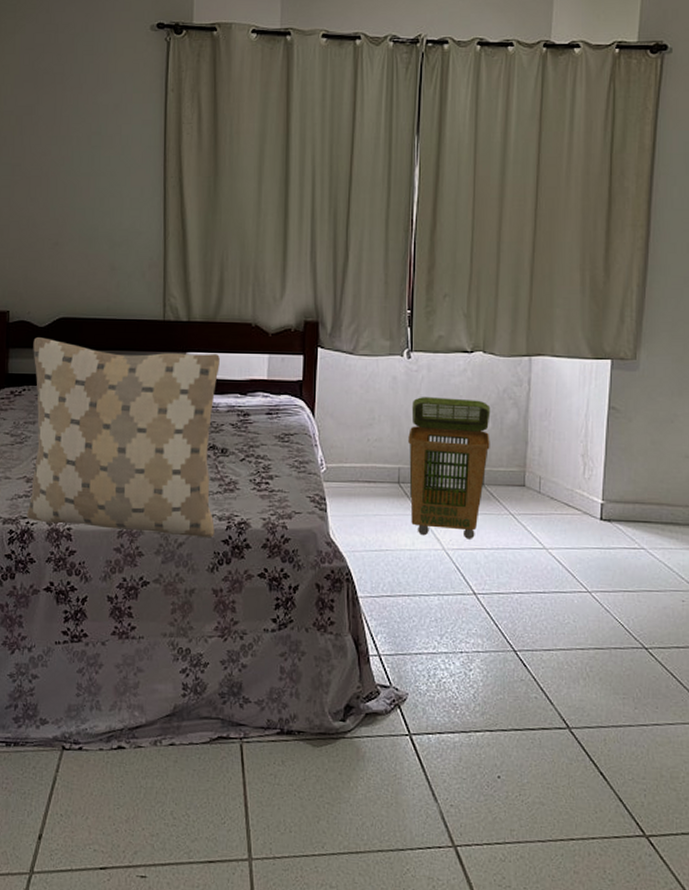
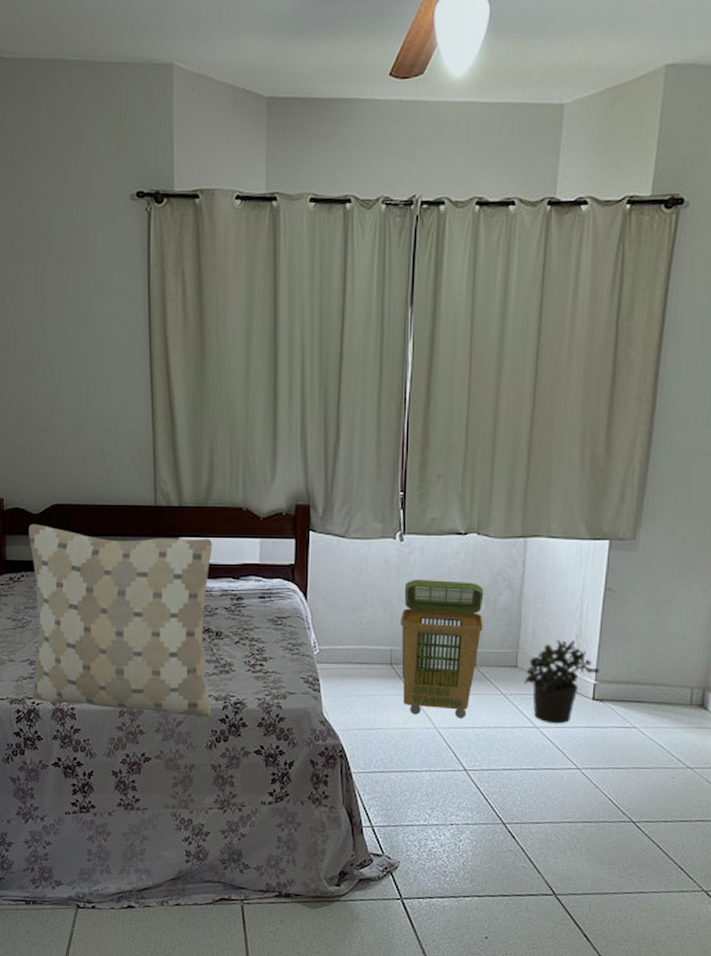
potted plant: none [532,458,607,545] -> present [524,640,600,724]

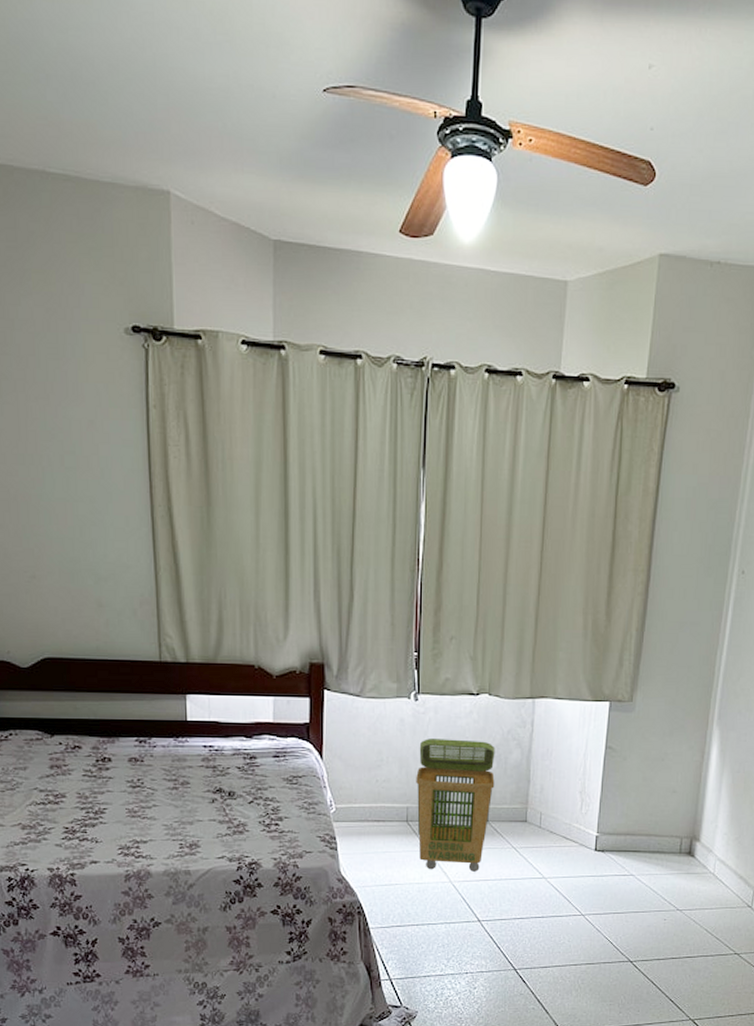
pillow: present [28,524,212,718] -> none [16,679,225,879]
potted plant: present [524,640,600,724] -> none [533,795,601,874]

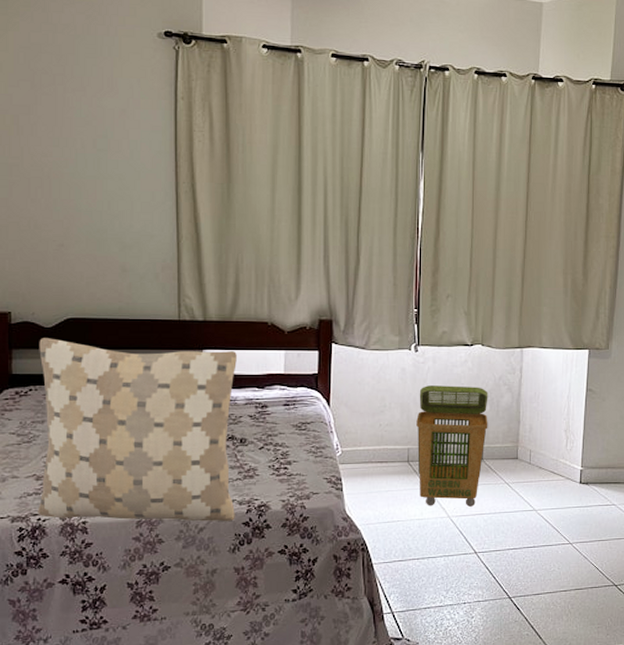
pillow: none [16,679,225,879] -> present [38,338,237,522]

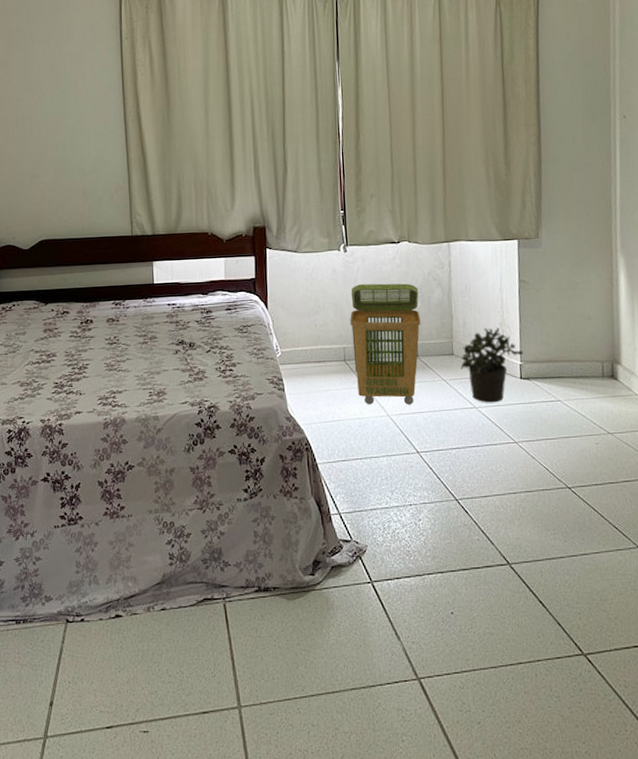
pillow: present [38,338,237,522] -> none [19,258,188,423]
potted plant: none [524,434,585,506] -> present [460,327,524,403]

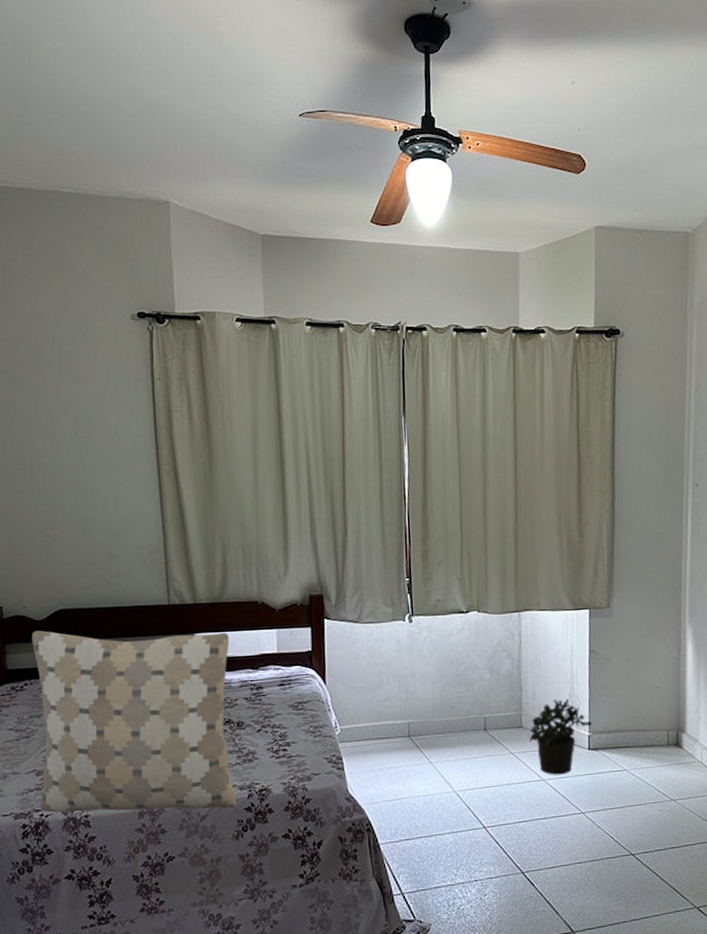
pillow: none [19,258,188,423] -> present [31,630,237,813]
laundry basket: present [350,283,421,405] -> none [415,655,489,782]

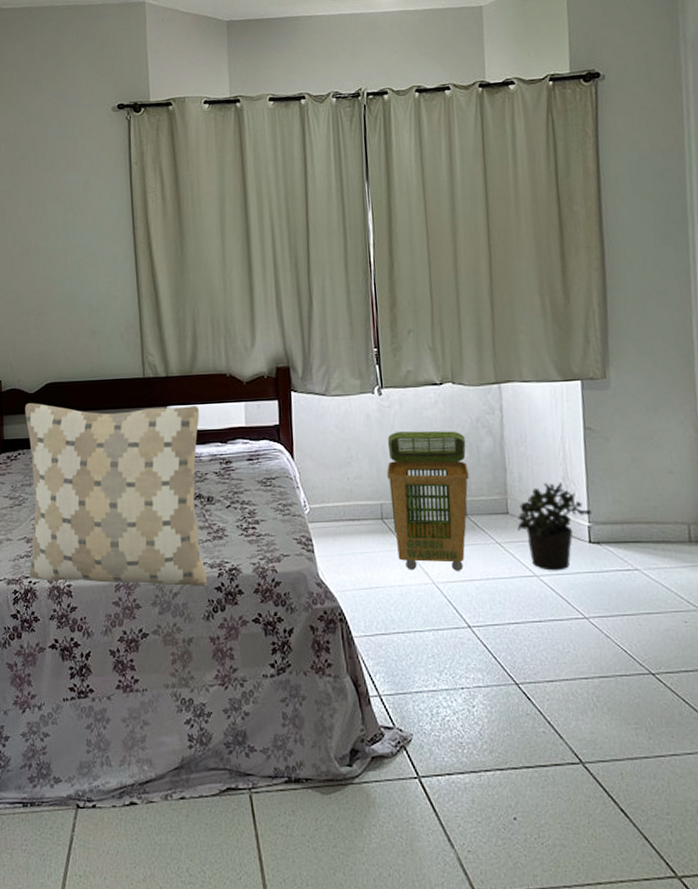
laundry basket: none [415,655,489,782] -> present [387,431,469,571]

